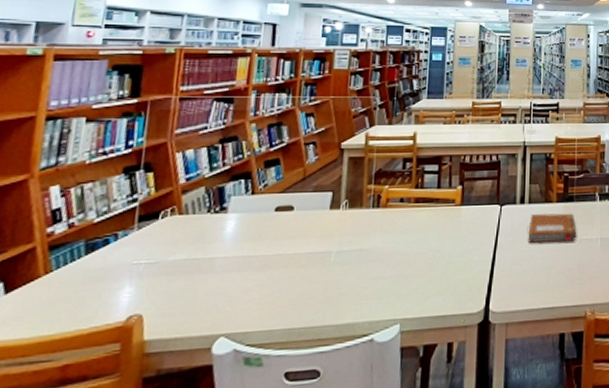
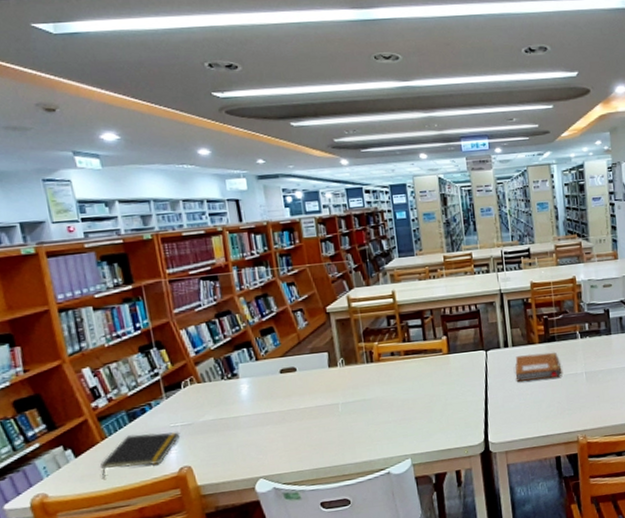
notepad: none [30,270,141,322] -> present [99,432,180,478]

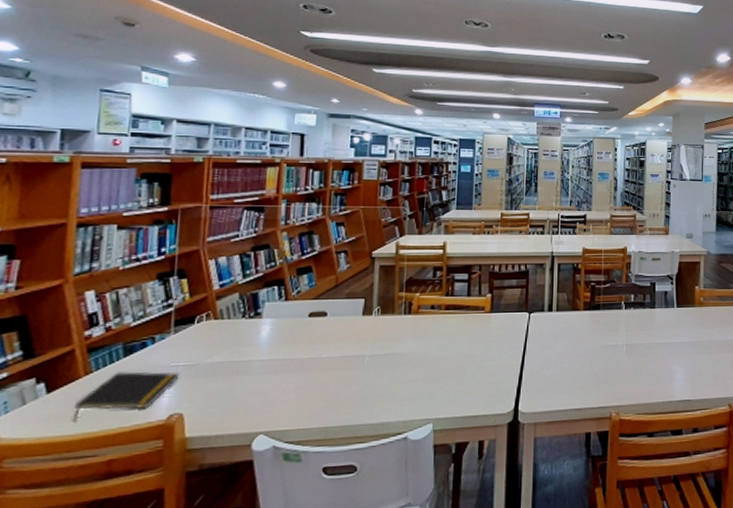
notebook: present [515,352,562,382] -> none [555,320,603,348]

